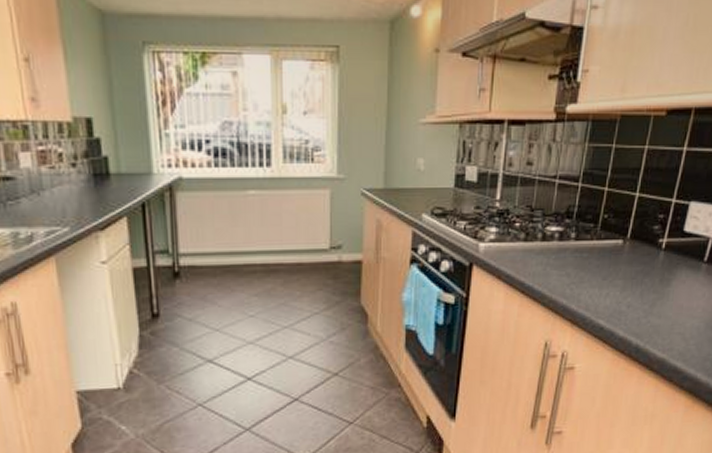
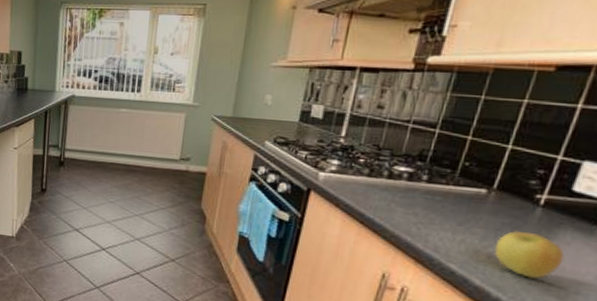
apple: none [631,276,682,321] -> present [493,230,565,279]

